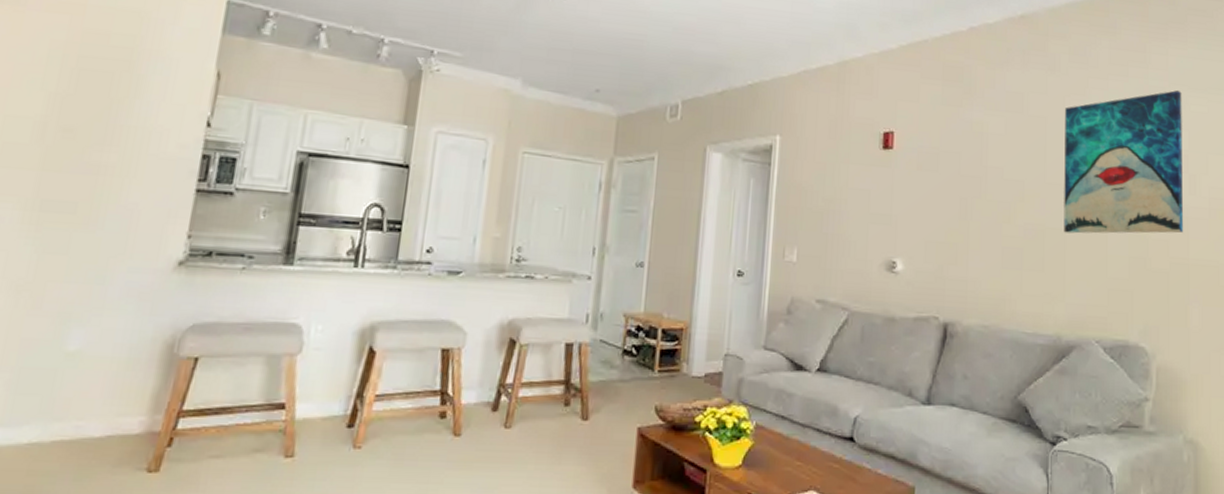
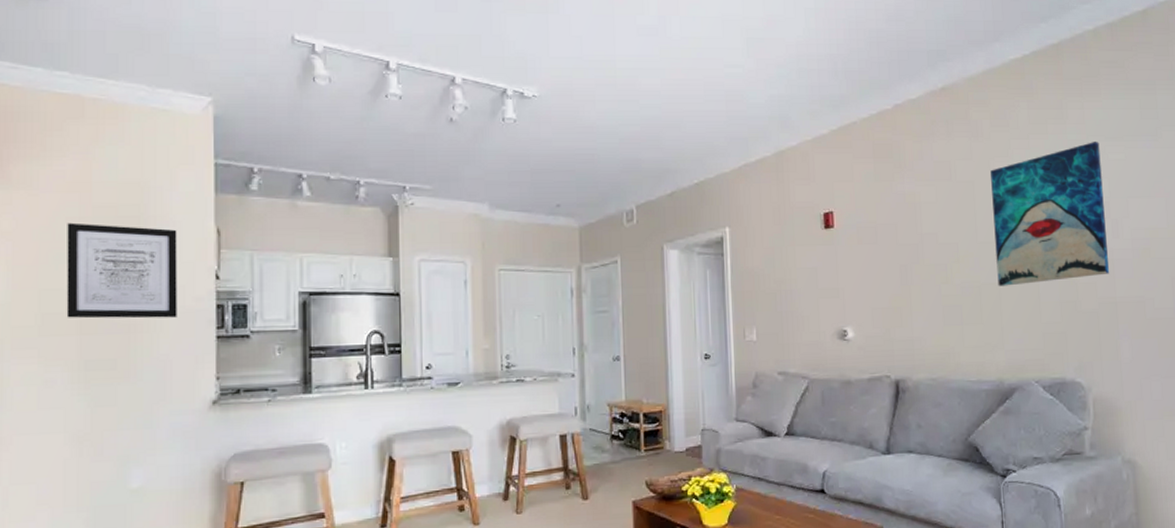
wall art: none [30,46,173,164] -> present [66,222,177,319]

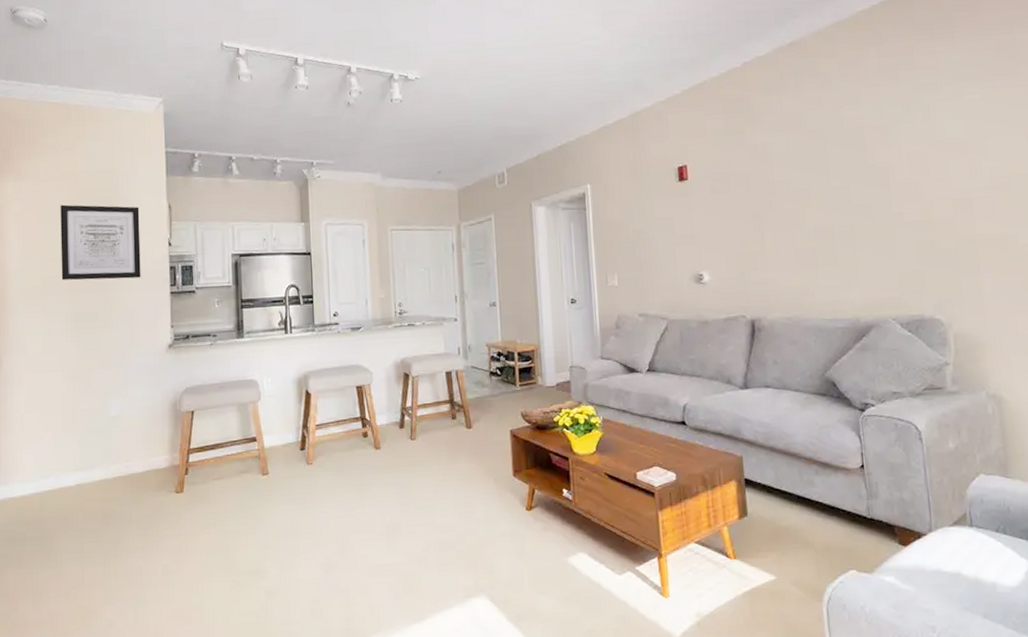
wall art: present [990,140,1109,286] -> none [841,83,968,229]

